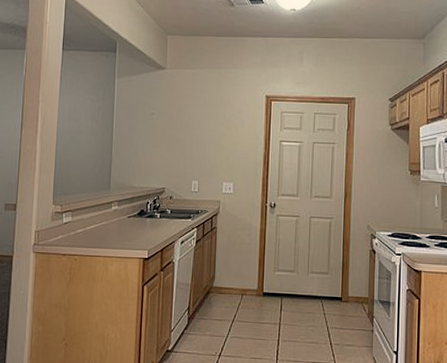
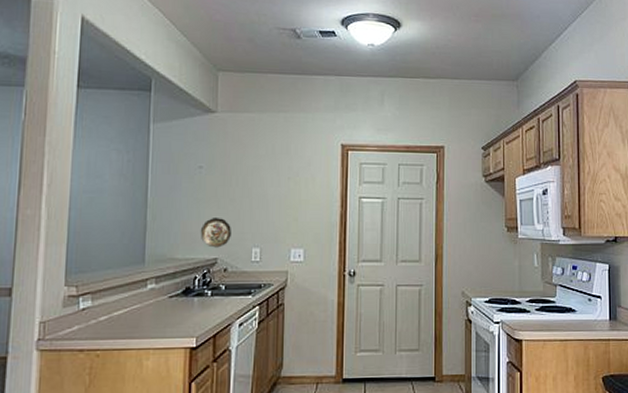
decorative plate: none [152,155,176,179] -> present [200,218,231,248]

